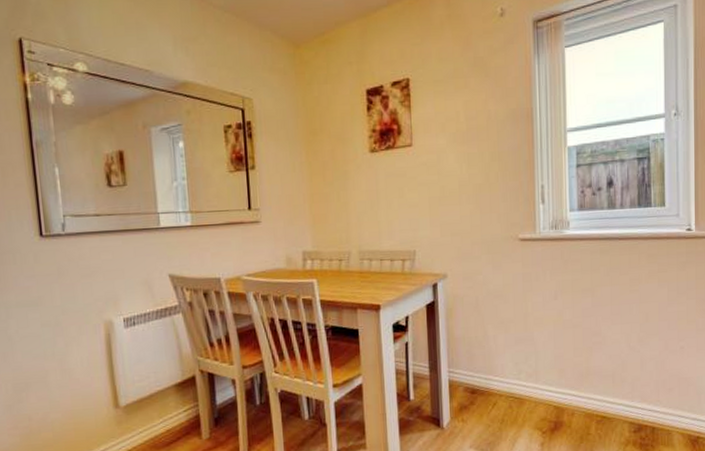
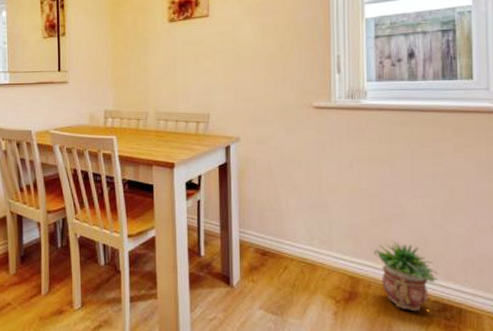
potted plant: none [576,368,635,435] -> present [373,241,439,312]

